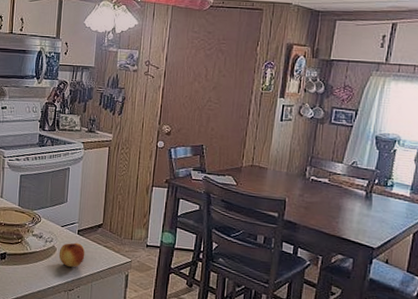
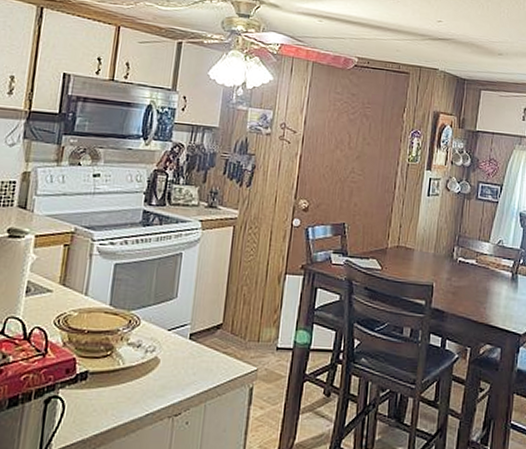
fruit: present [58,242,85,267] -> none [162,350,199,383]

